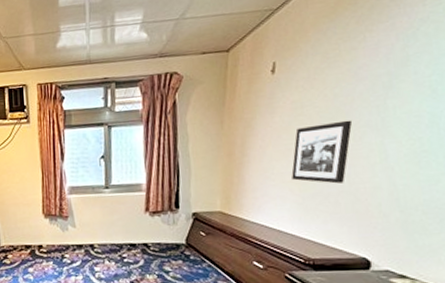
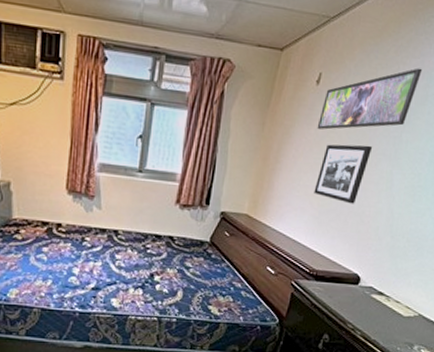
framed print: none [281,31,395,115] -> present [317,68,423,130]

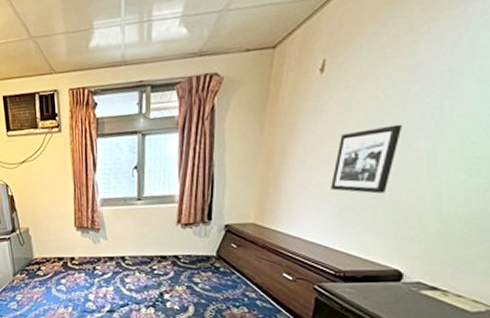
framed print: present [317,68,423,130] -> none [326,19,465,120]

